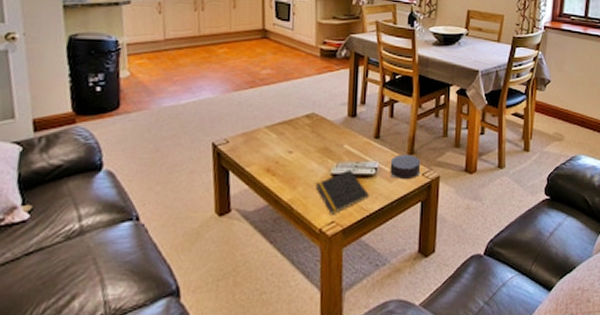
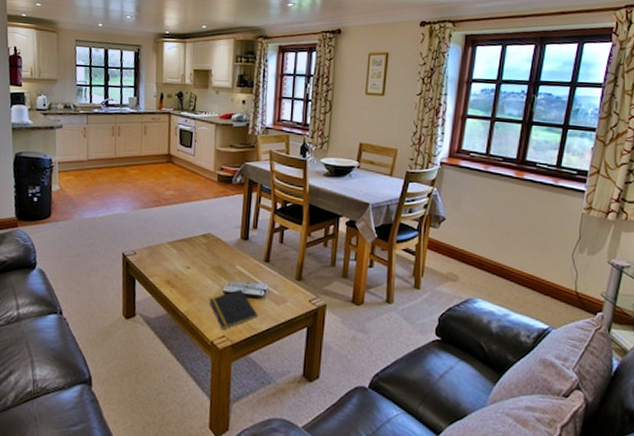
candle: present [390,154,421,179] -> none [278,279,308,304]

